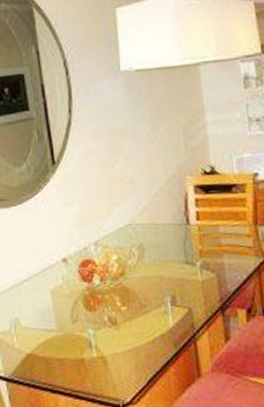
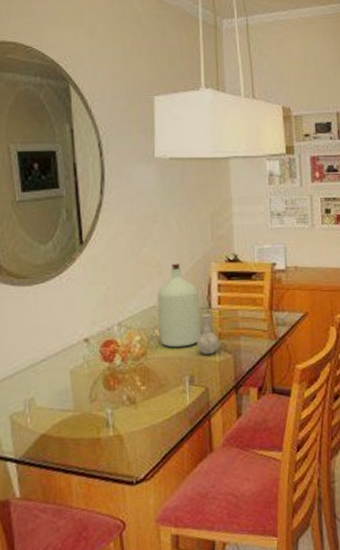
bottle: none [131,178,201,274] -> present [157,263,220,355]

